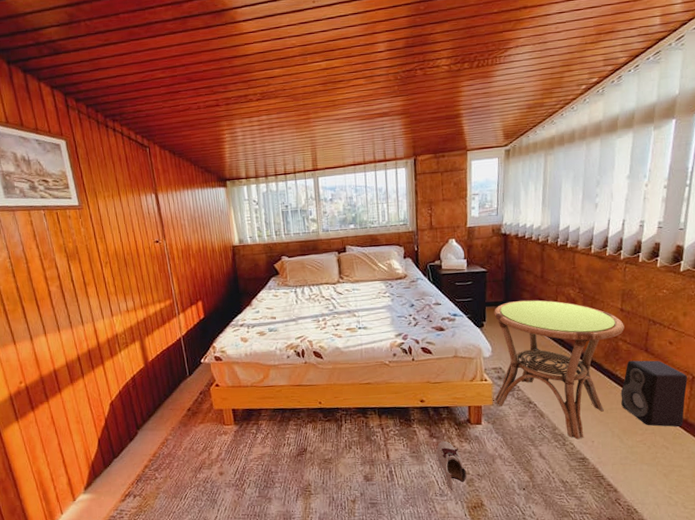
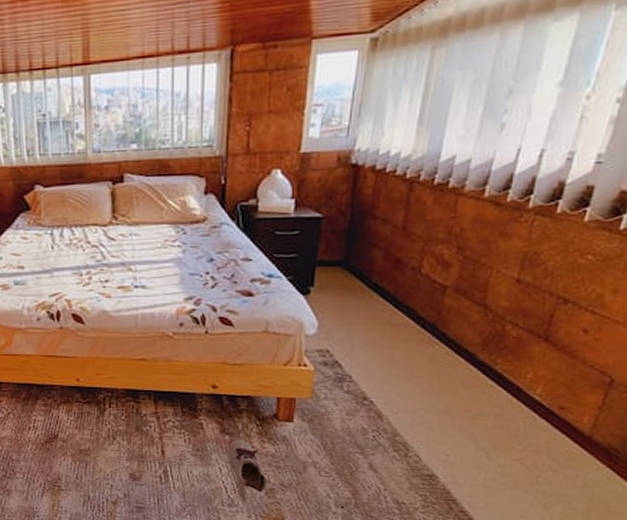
side table: present [494,299,624,440] -> none [314,259,519,451]
speaker: present [620,360,688,427] -> none [496,352,604,446]

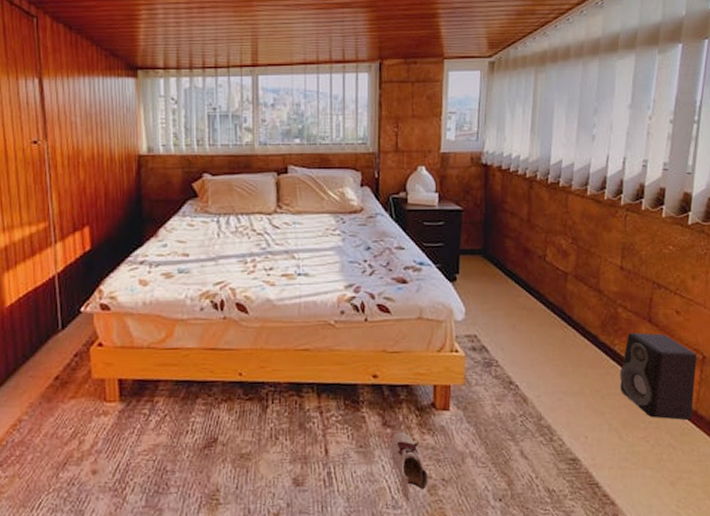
speaker: none [496,352,604,446] -> present [619,332,698,421]

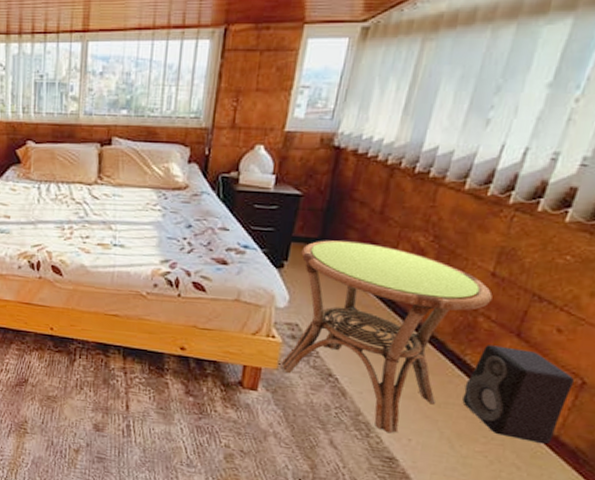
shoe: present [390,432,428,502] -> none [190,402,226,463]
side table: none [466,248,625,434] -> present [280,240,493,434]

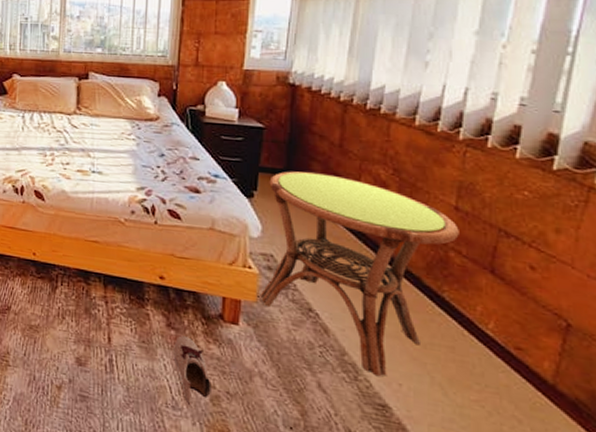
shoe: none [190,402,226,463] -> present [173,335,211,406]
speaker: present [462,345,575,445] -> none [448,281,560,395]

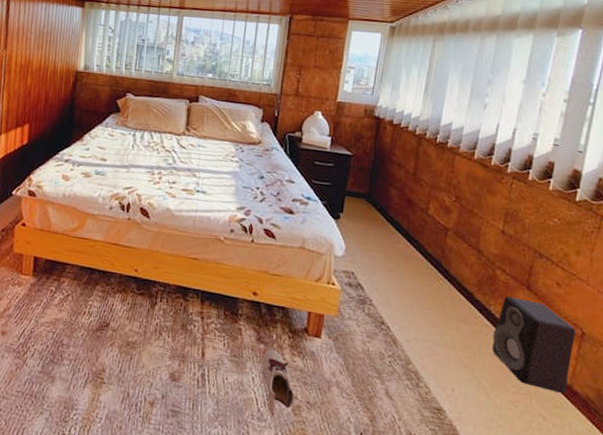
side table: present [259,171,459,377] -> none [340,195,505,383]
speaker: none [448,281,560,395] -> present [492,296,577,394]

